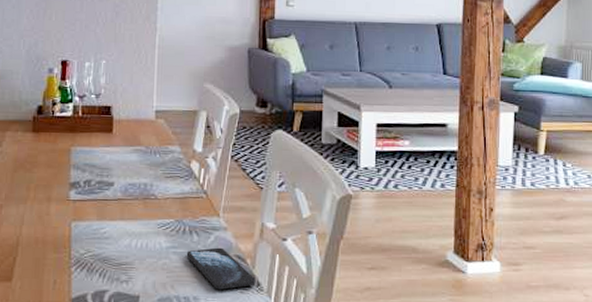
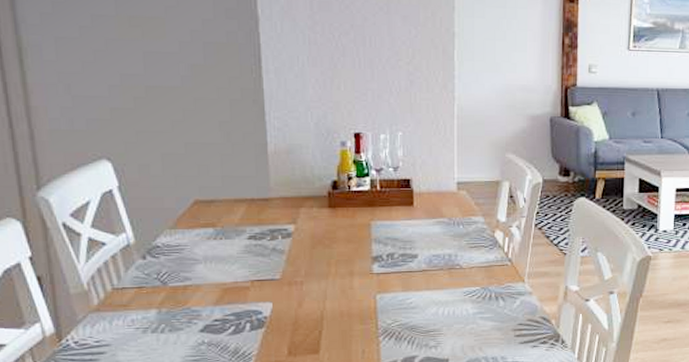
smartphone: present [186,247,256,290] -> none [493,311,560,349]

